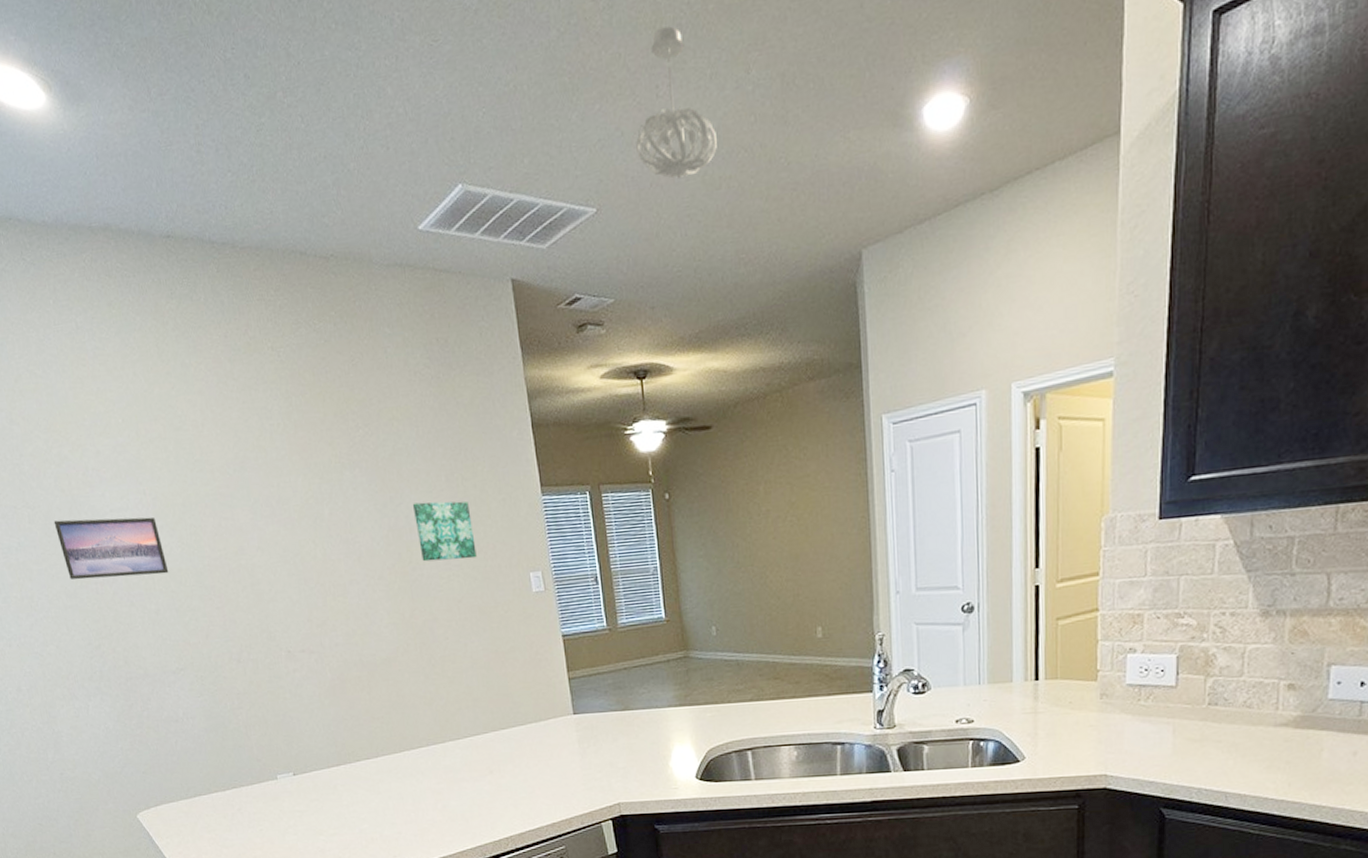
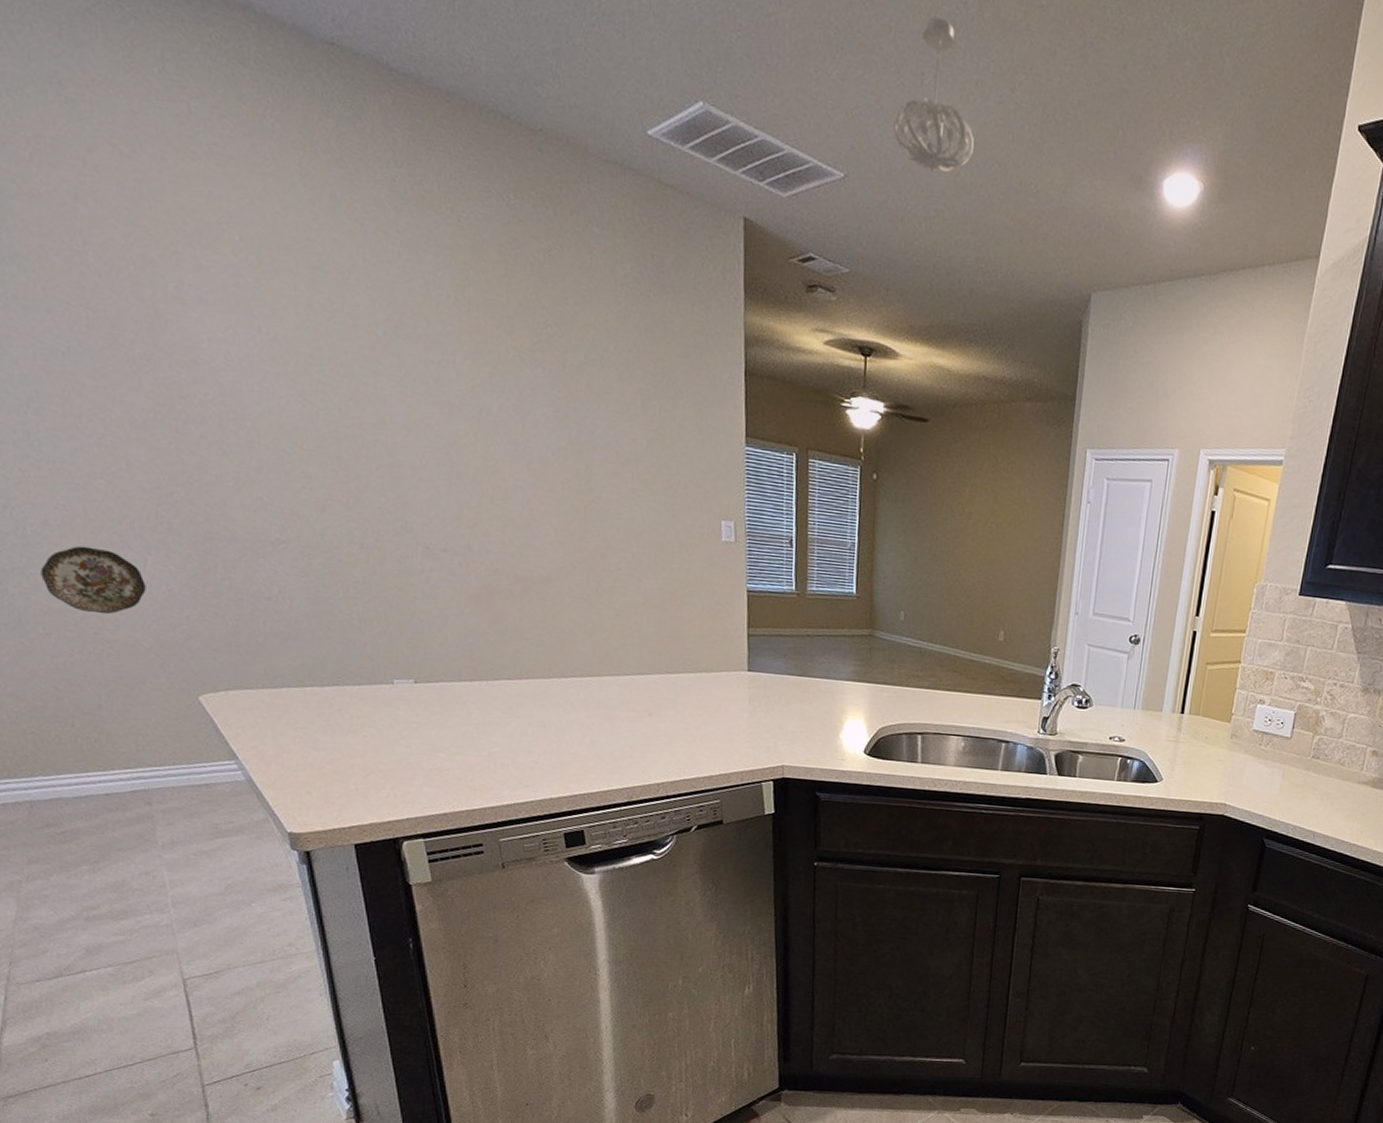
decorative plate: none [20,703,91,757] -> present [40,545,146,615]
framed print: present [53,517,169,580] -> none [124,332,281,429]
wall art: present [412,501,477,562] -> none [599,420,666,493]

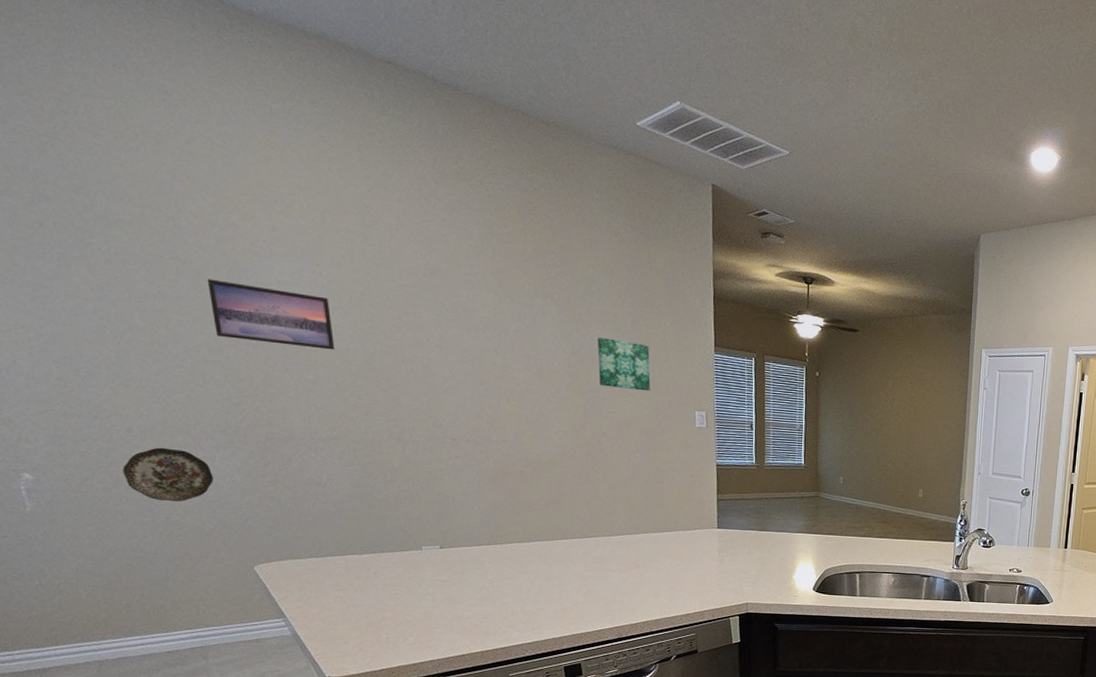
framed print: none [124,332,281,429] -> present [207,278,335,350]
wall art: none [599,420,666,493] -> present [597,337,651,392]
pendant light: present [892,17,974,173] -> none [825,41,887,150]

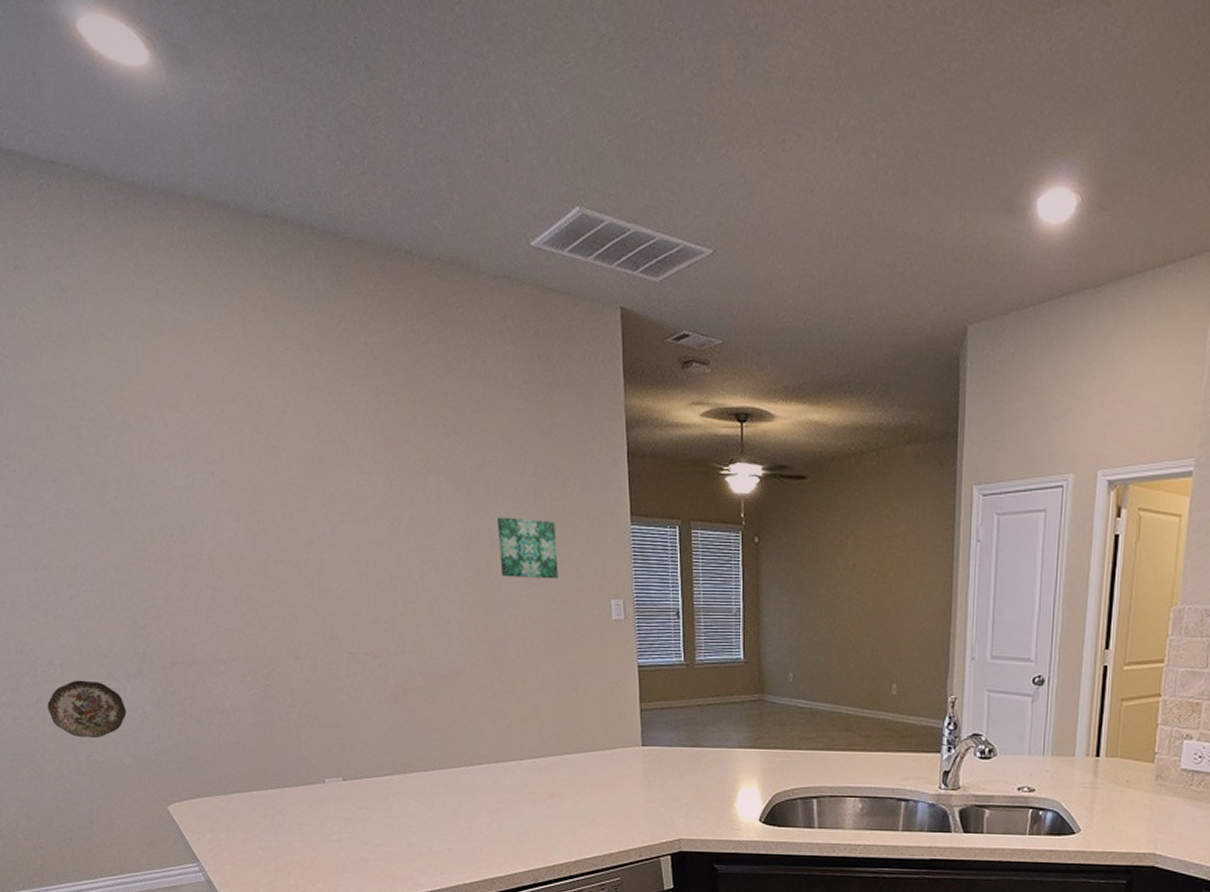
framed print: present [207,278,335,350] -> none [109,491,230,559]

